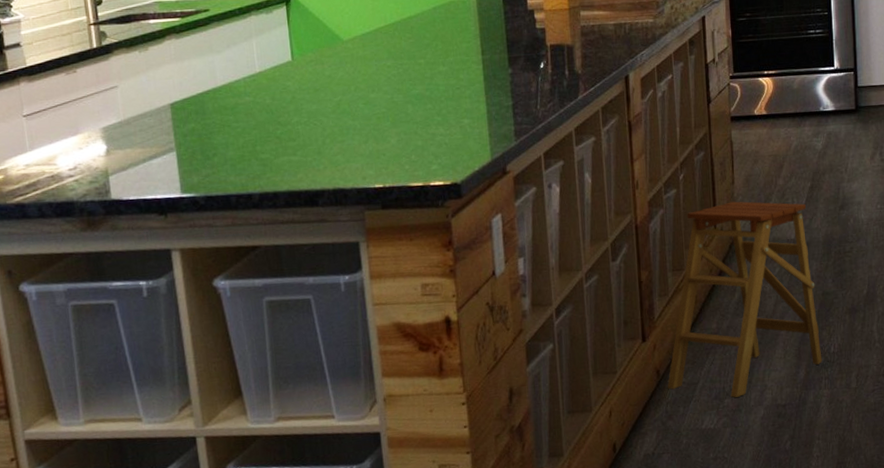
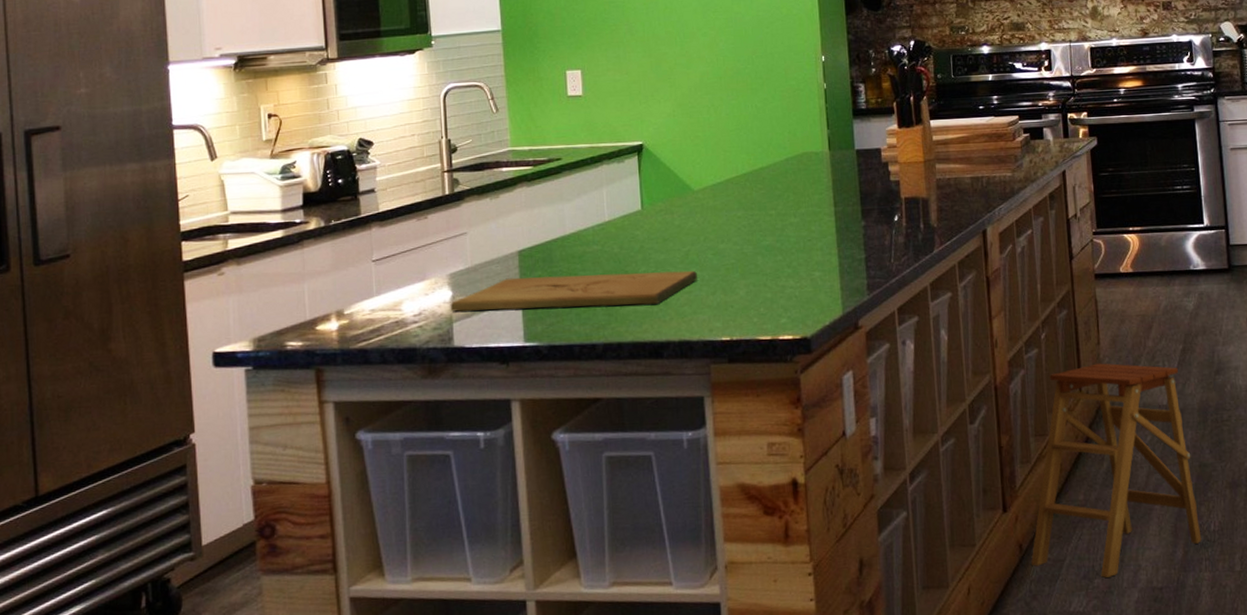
cutting board: none [105,120,350,165] -> present [450,270,698,312]

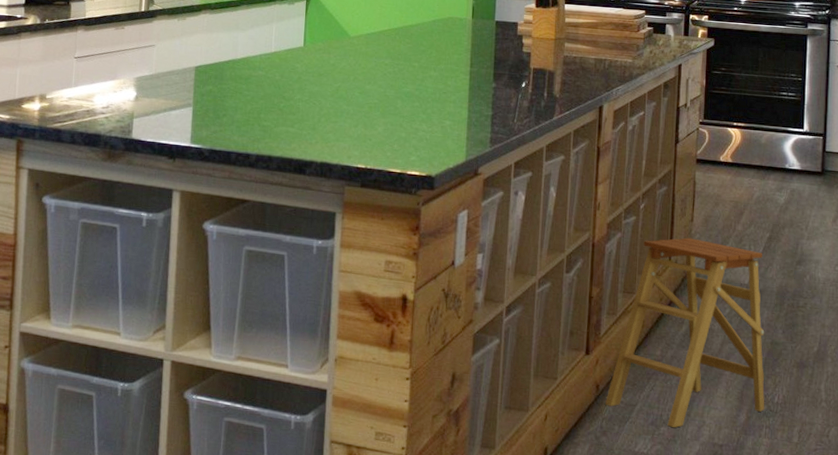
cutting board: present [450,270,698,312] -> none [133,88,344,128]

